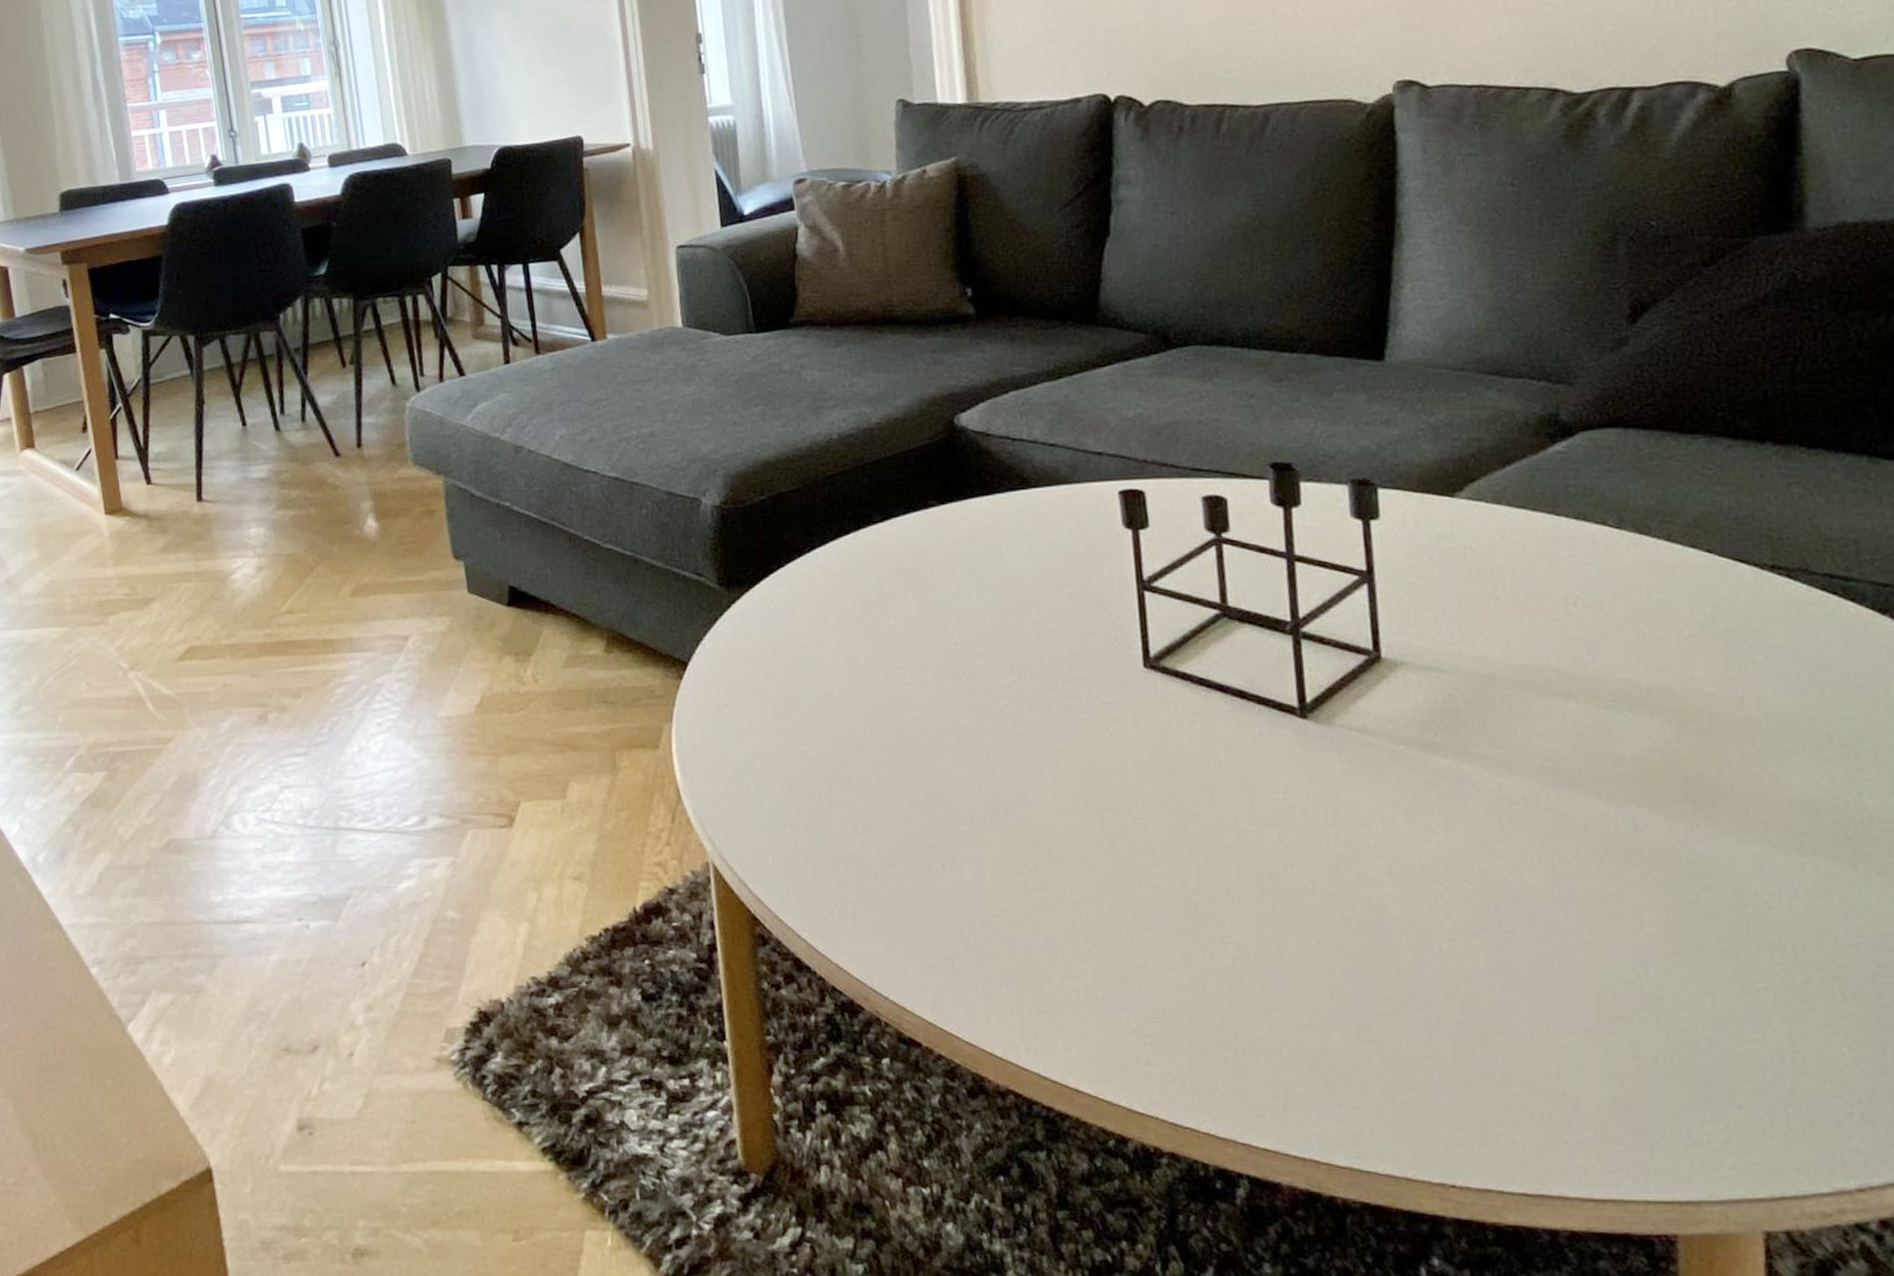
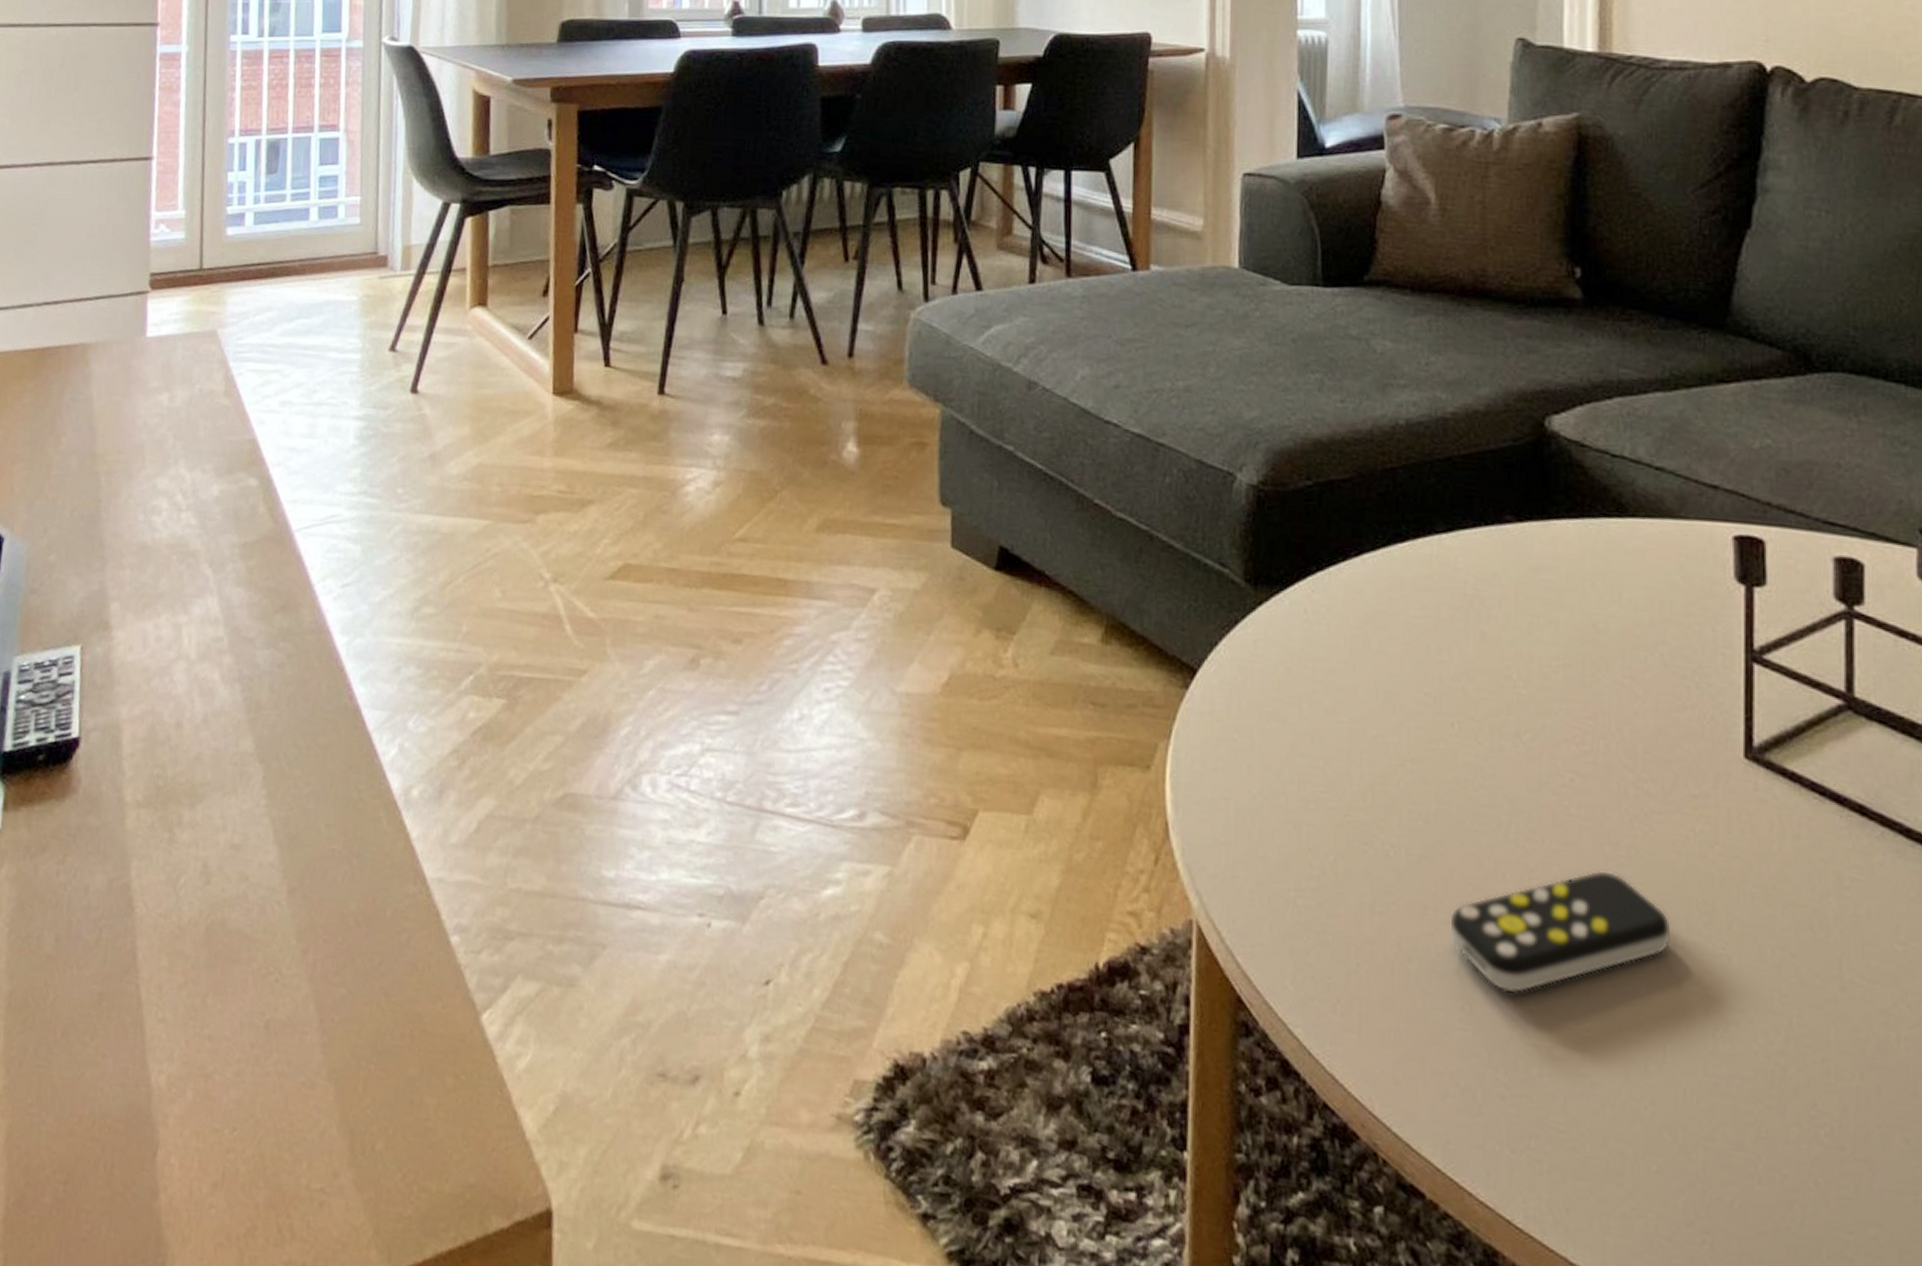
remote control: none [918,773,1098,879] -> present [1450,870,1670,994]

